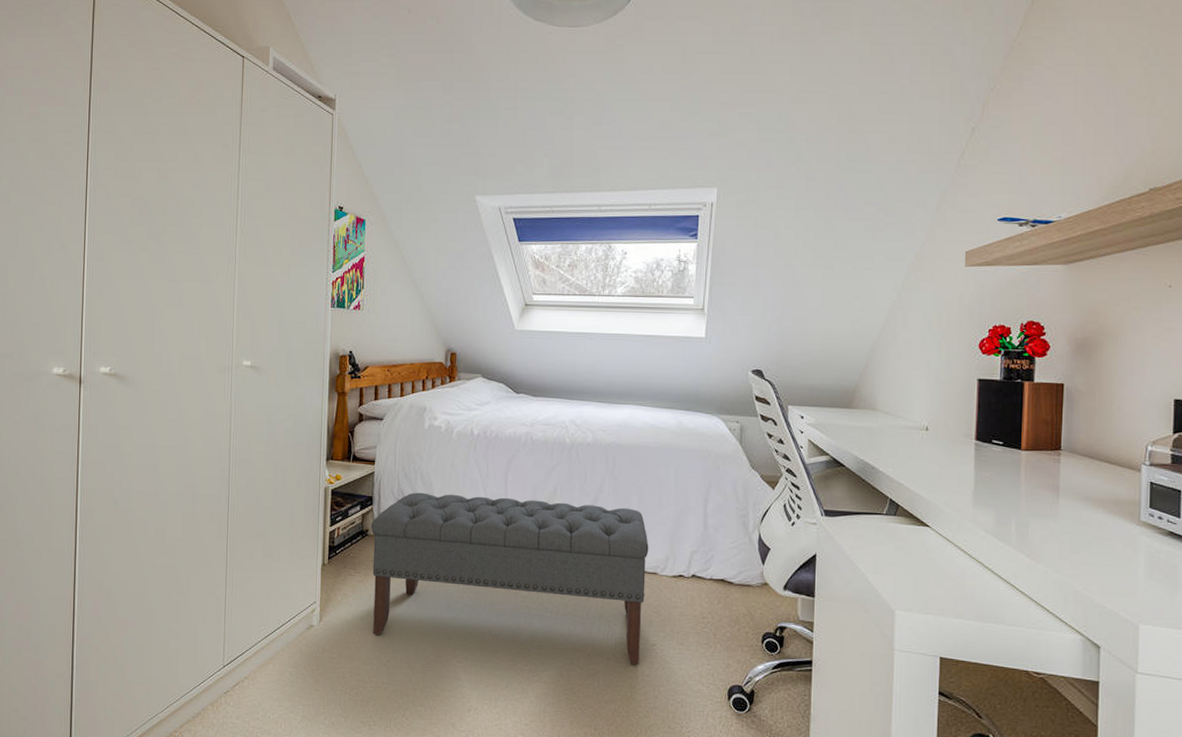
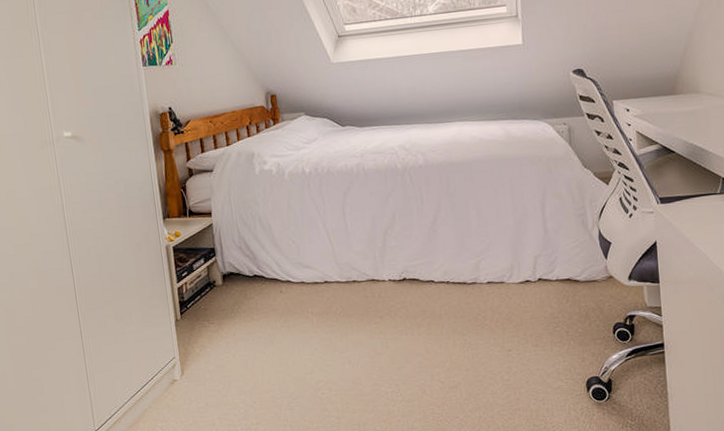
bench: present [370,492,649,665] -> none [217,223,498,380]

